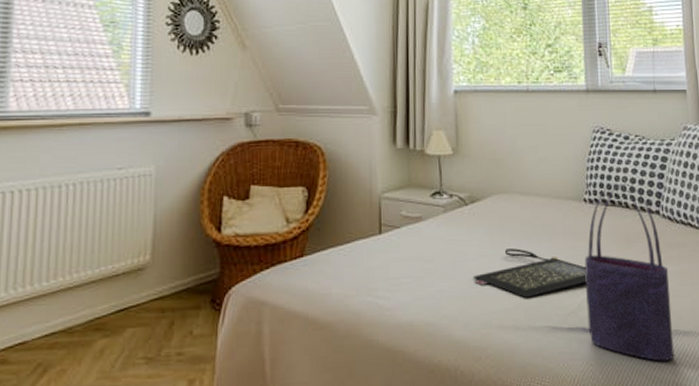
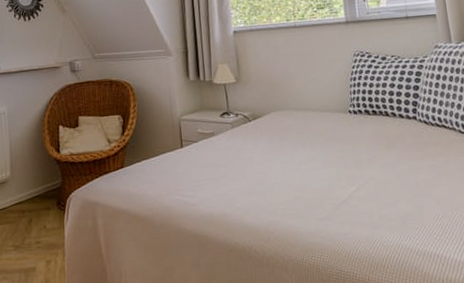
clutch bag: present [472,248,587,298] -> none [259,153,355,192]
tote bag: present [584,184,675,362] -> none [352,96,435,238]

